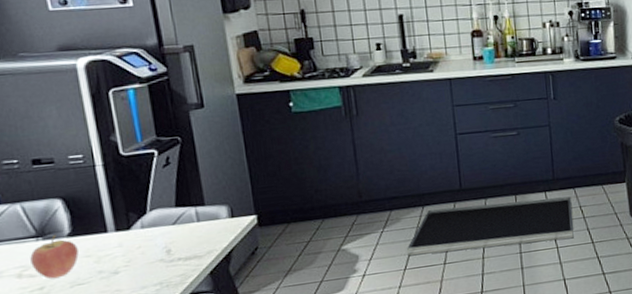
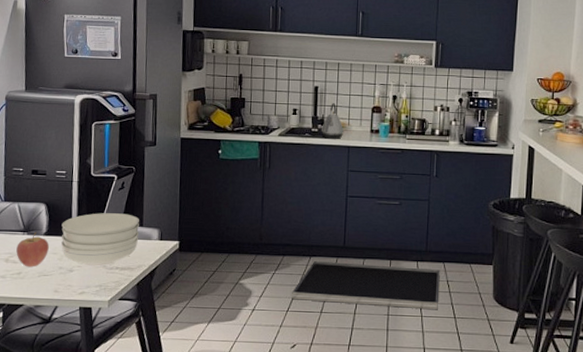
bowl: none [90,193,203,263] -> present [61,213,140,266]
kettle: none [413,30,442,73] -> present [320,102,344,139]

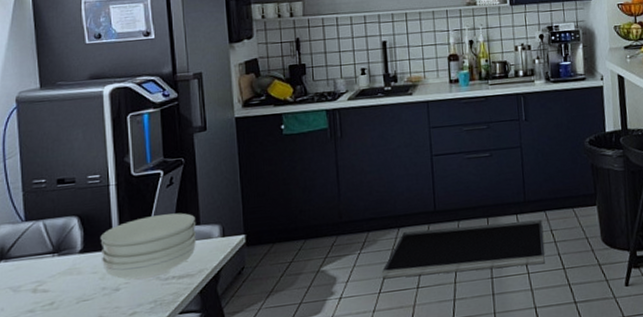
fruit: present [16,231,49,268] -> none [46,251,87,295]
kettle: present [320,102,344,139] -> none [394,56,421,96]

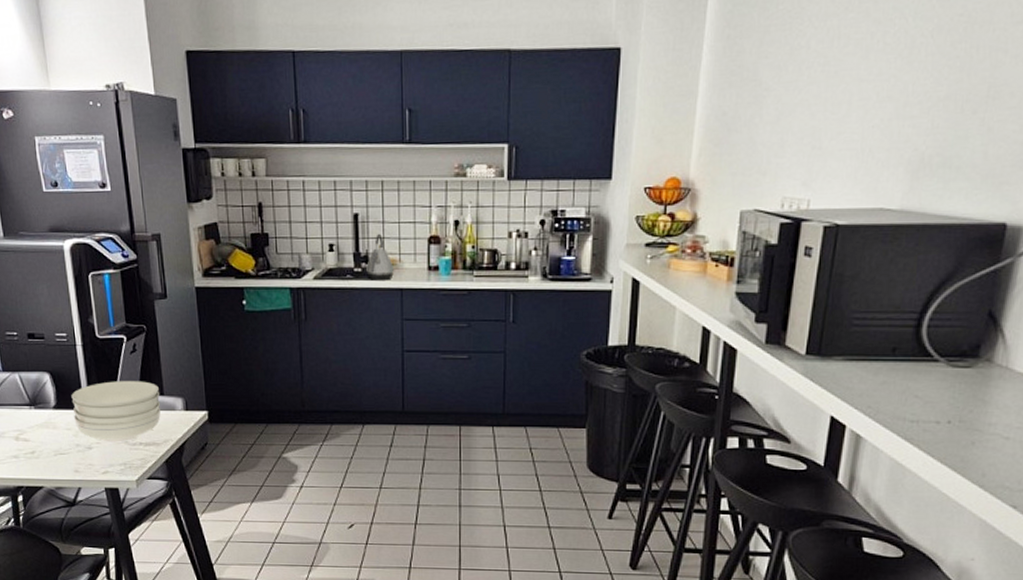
floor mat: present [382,219,545,280] -> none [345,430,521,483]
kettle: none [394,56,421,96] -> present [365,233,395,280]

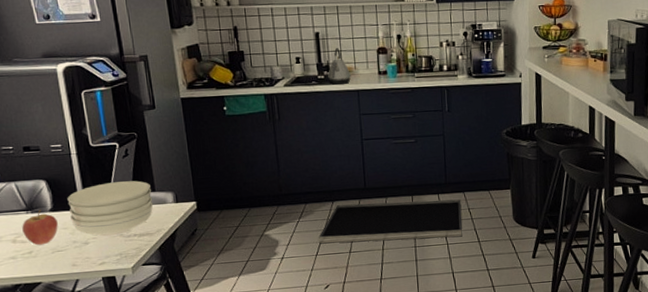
fruit: none [25,405,61,446] -> present [22,209,58,246]
floor mat: none [345,430,521,483] -> present [319,199,462,244]

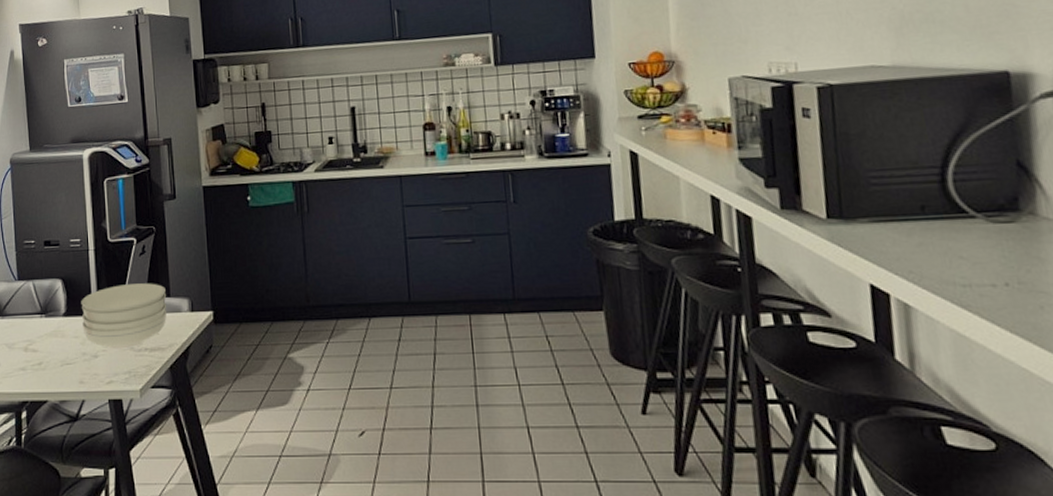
fruit: present [22,209,58,246] -> none [35,313,69,356]
floor mat: present [319,199,462,244] -> none [352,321,539,376]
kettle: present [327,47,352,85] -> none [364,123,393,169]

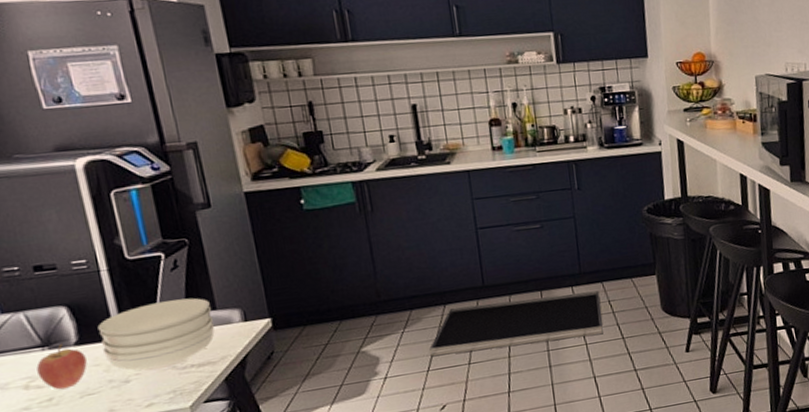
fruit: none [35,313,69,356] -> present [36,343,87,390]
floor mat: none [352,321,539,376] -> present [429,290,603,357]

